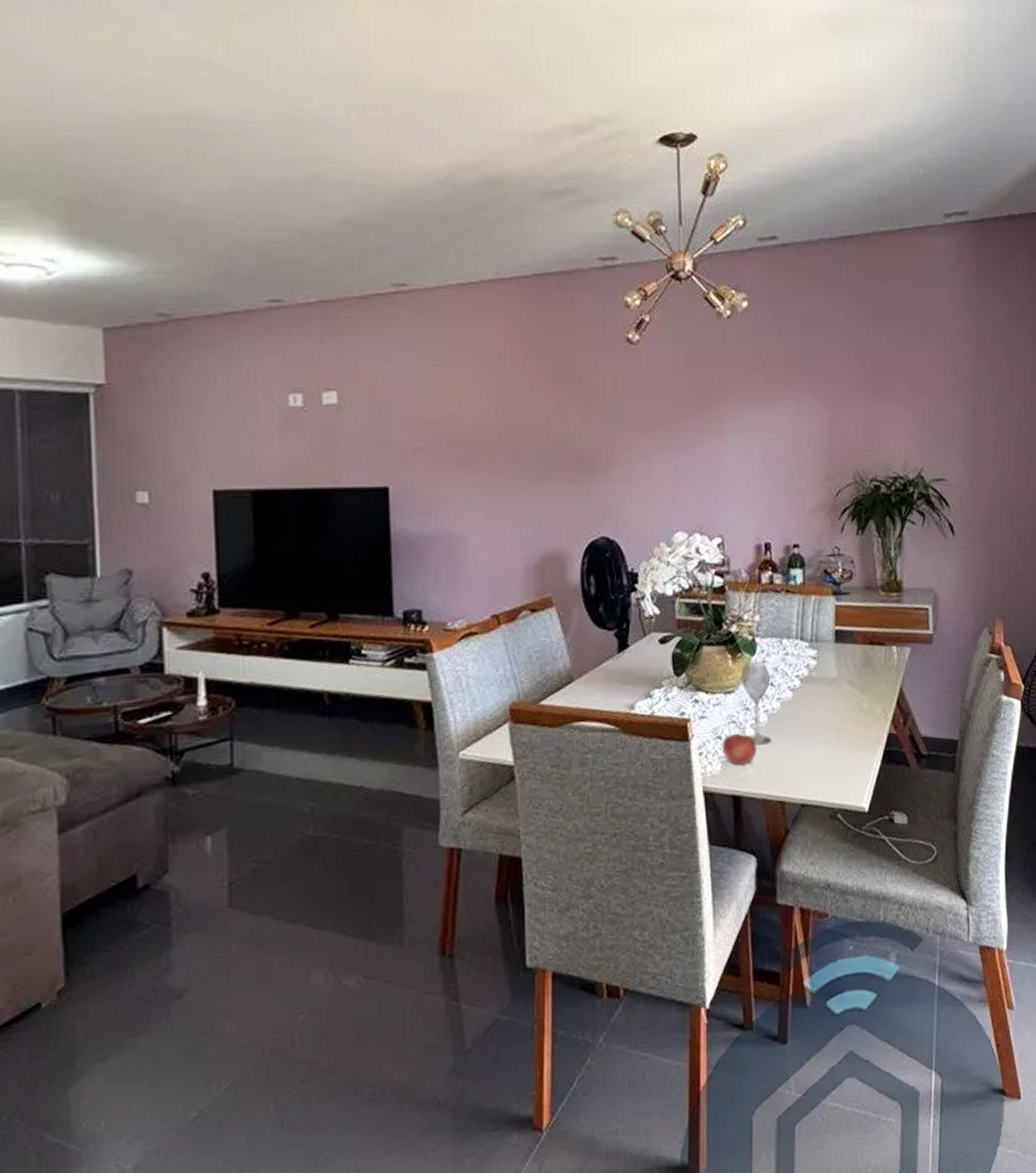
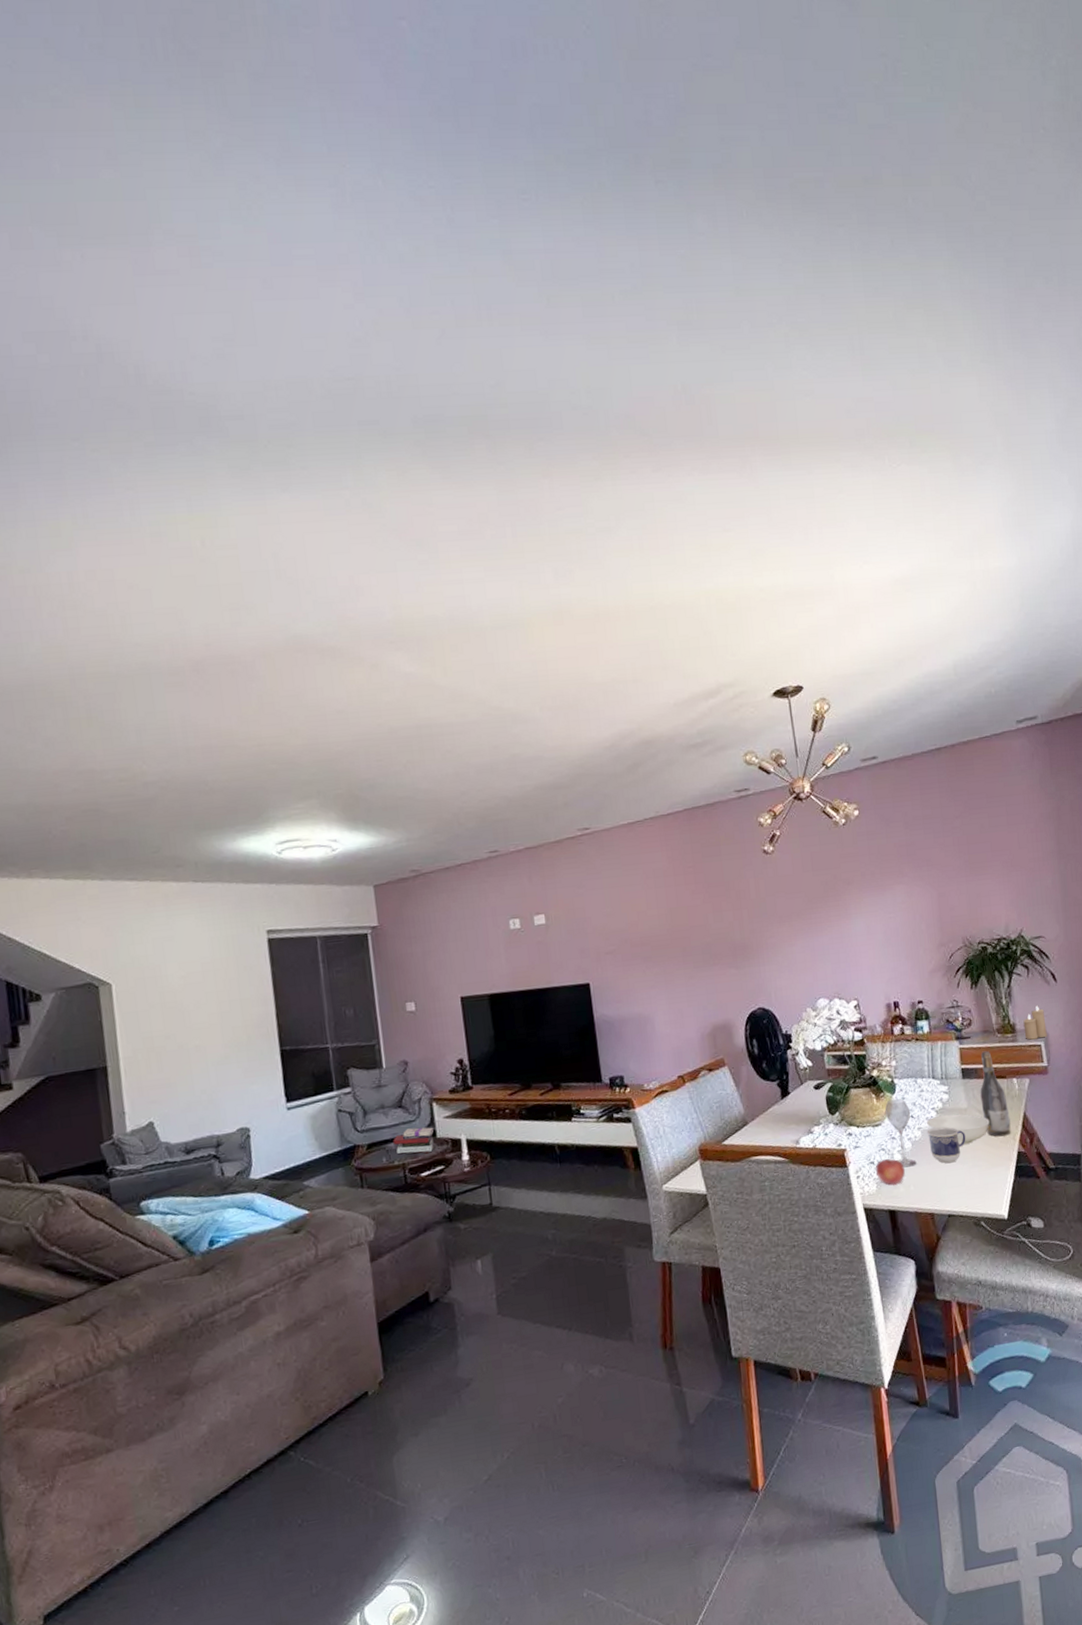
books: none [103,659,162,695] -> present [393,1127,434,1154]
bowl: none [787,684,861,722] -> present [926,1113,990,1145]
cup: none [787,698,831,743] -> present [927,1126,966,1164]
wine bottle: none [853,611,884,715] -> present [980,1050,1011,1137]
candle: none [911,561,937,602] -> present [1023,1005,1047,1040]

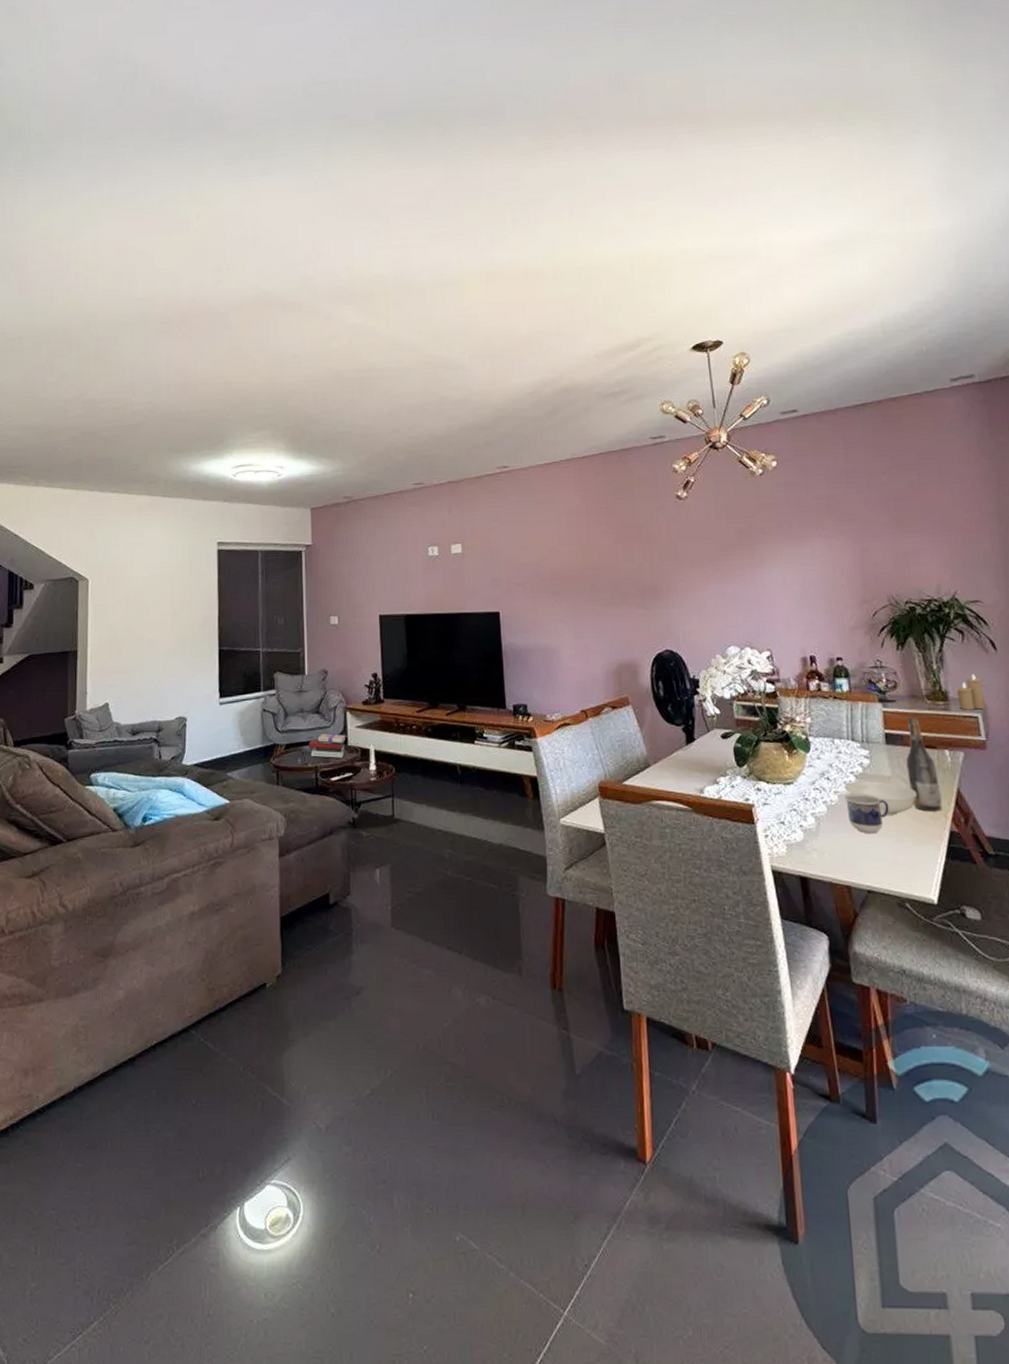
fruit: present [875,1158,905,1185] -> none [785,821,819,850]
wineglass: present [885,1099,917,1167] -> none [797,758,833,832]

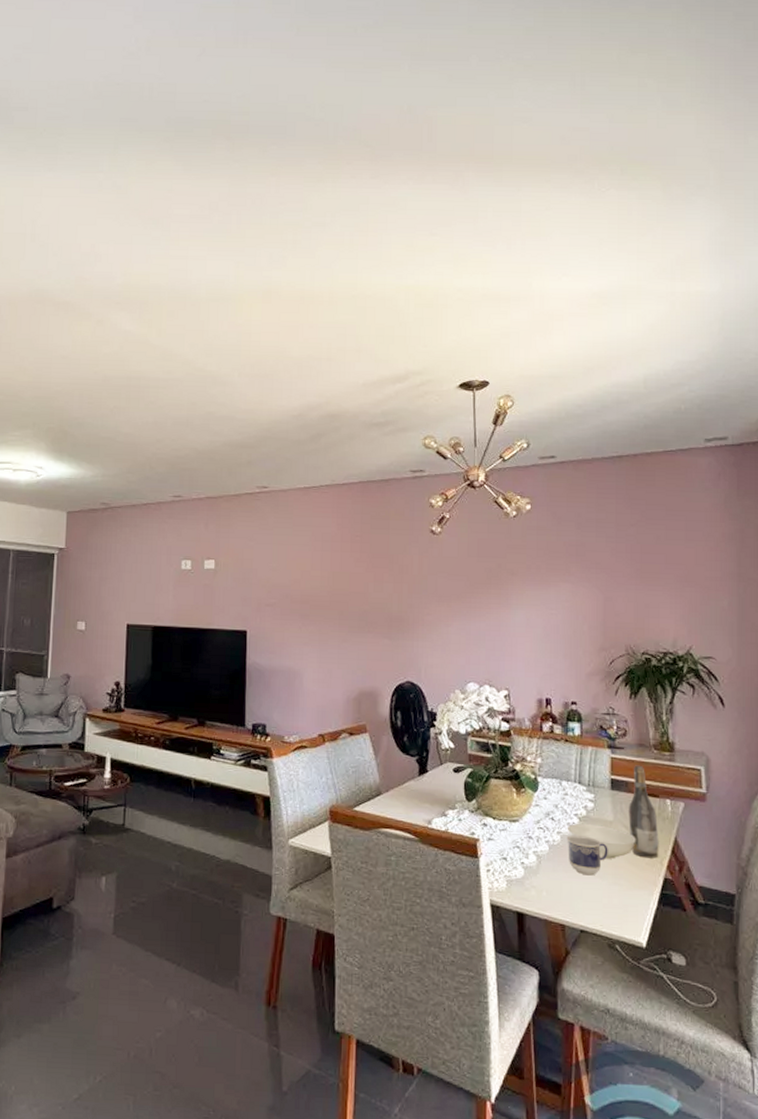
books: present [308,734,346,759] -> none [45,738,84,765]
candle: present [957,674,985,710] -> none [683,727,709,763]

